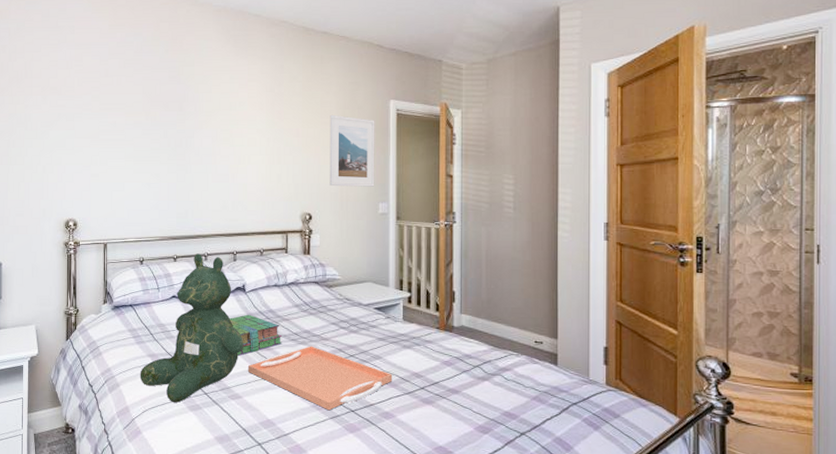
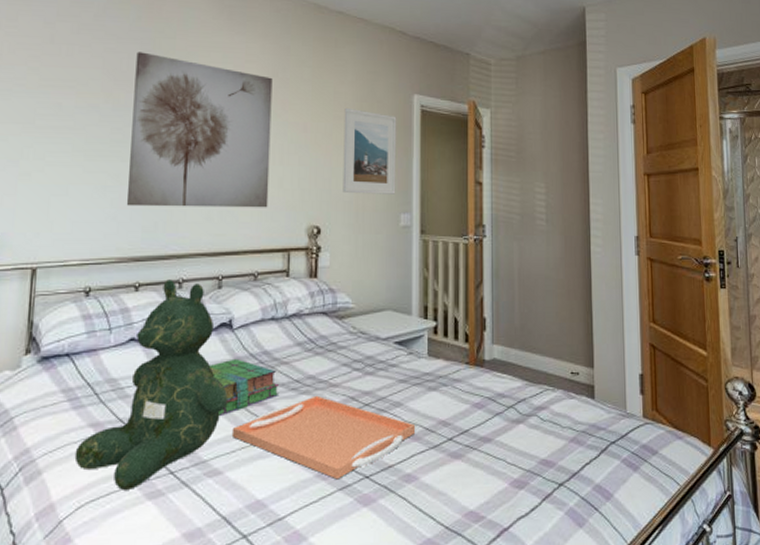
wall art: none [164,78,270,199] -> present [126,51,273,208]

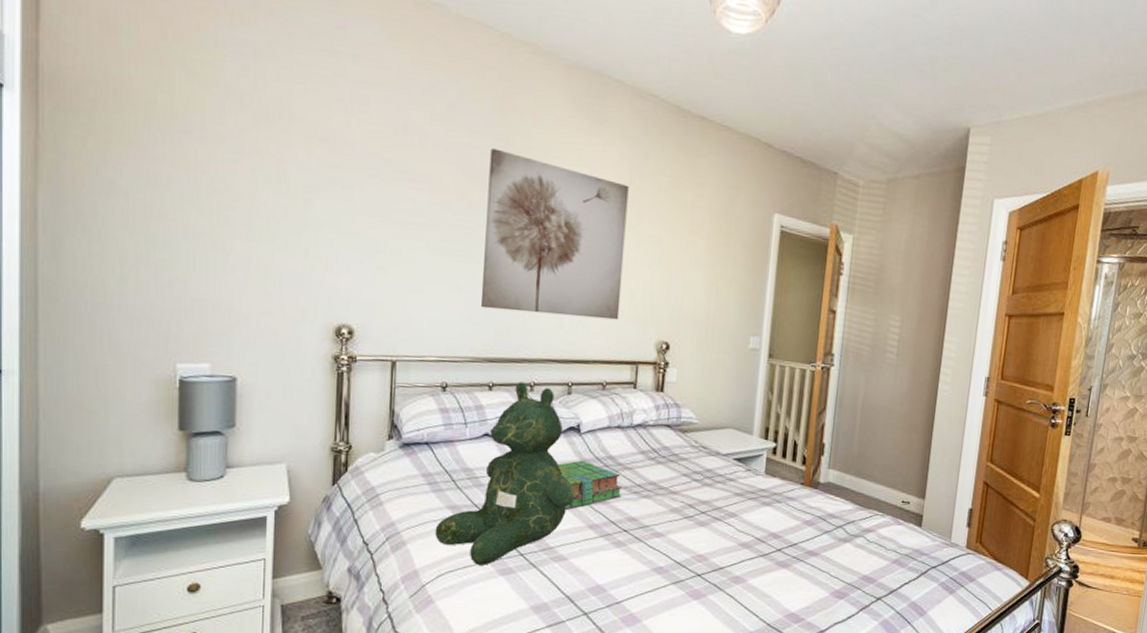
serving tray: present [233,395,416,480] -> none [578,500,748,575]
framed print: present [342,107,397,194] -> none [694,223,755,316]

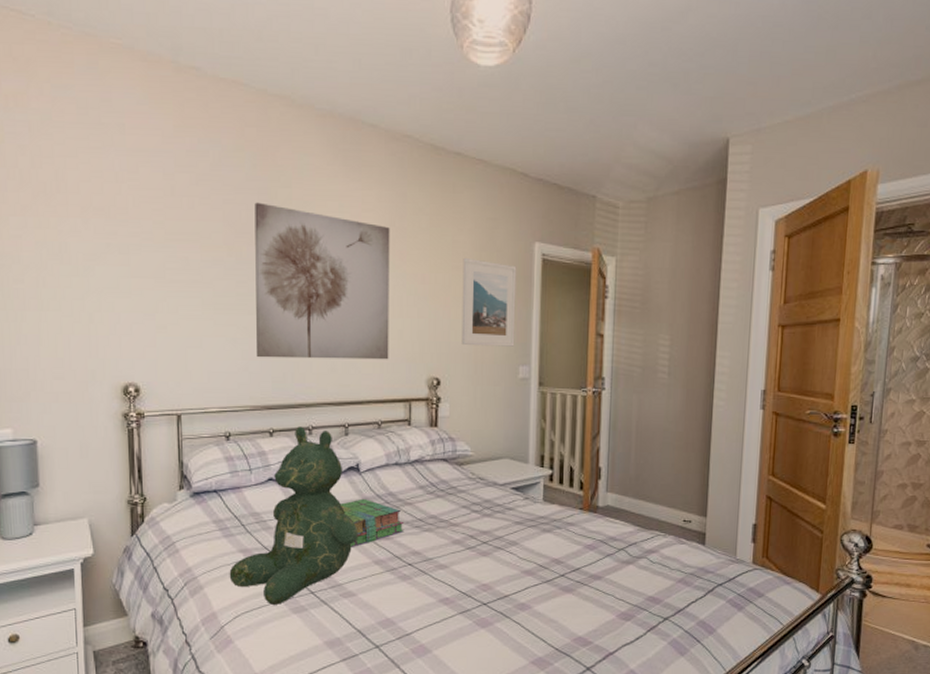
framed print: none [694,223,755,316] -> present [461,257,517,347]

